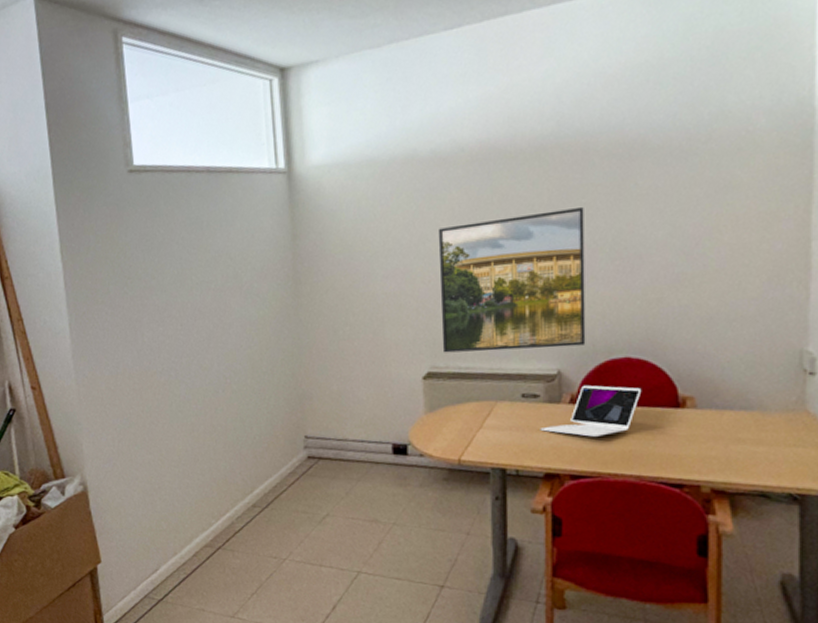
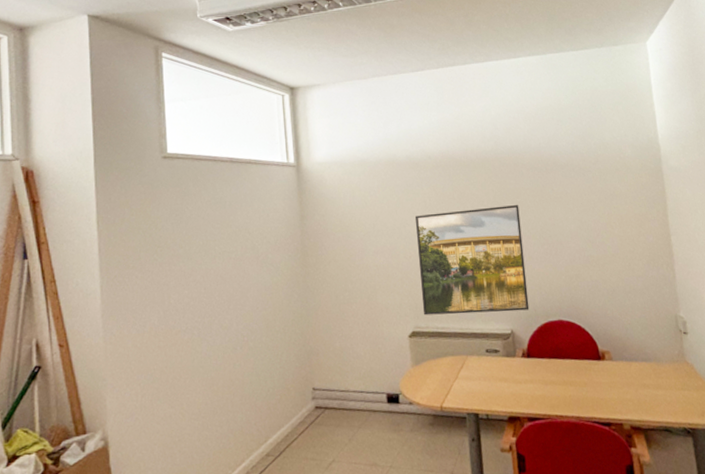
laptop: present [540,385,642,437] -> none [502,342,573,385]

